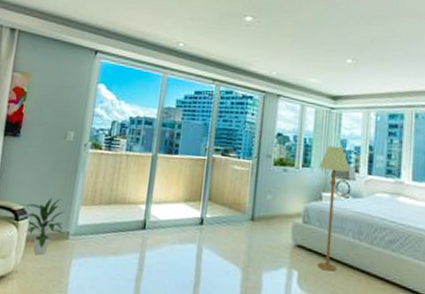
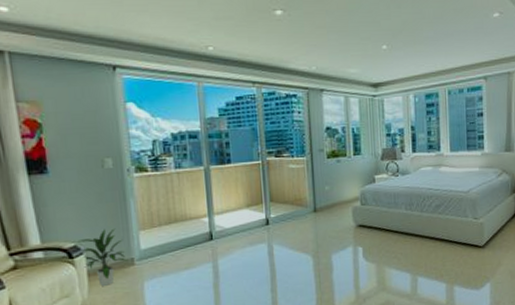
floor lamp: present [318,145,350,272] -> none [369,131,396,242]

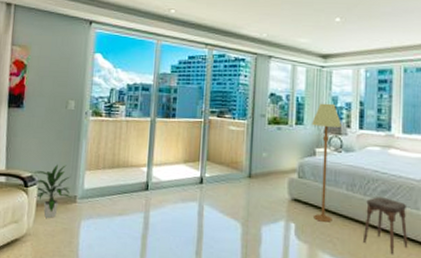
floor lamp: none [369,131,396,242] -> present [312,103,341,222]
stool: none [422,211,461,260] -> present [362,197,408,255]

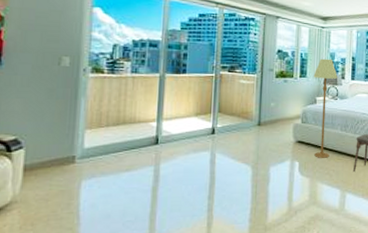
indoor plant: present [32,164,71,219] -> none [16,125,68,183]

